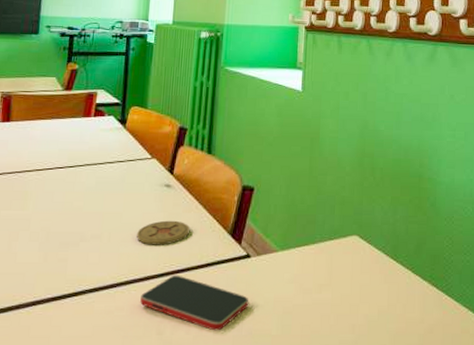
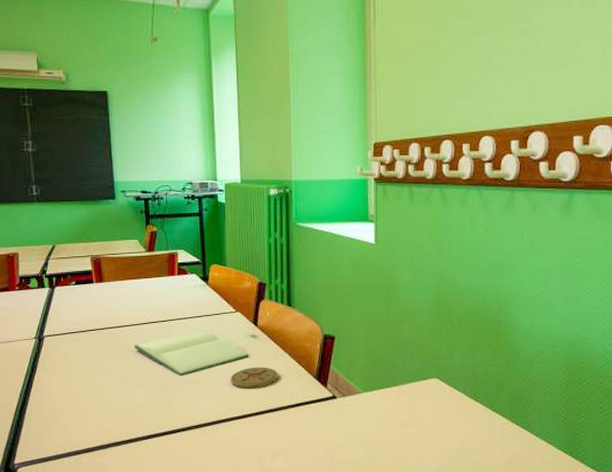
hardback book: none [33,178,160,231] -> present [134,331,249,377]
smartphone: present [140,275,249,331] -> none [240,413,338,460]

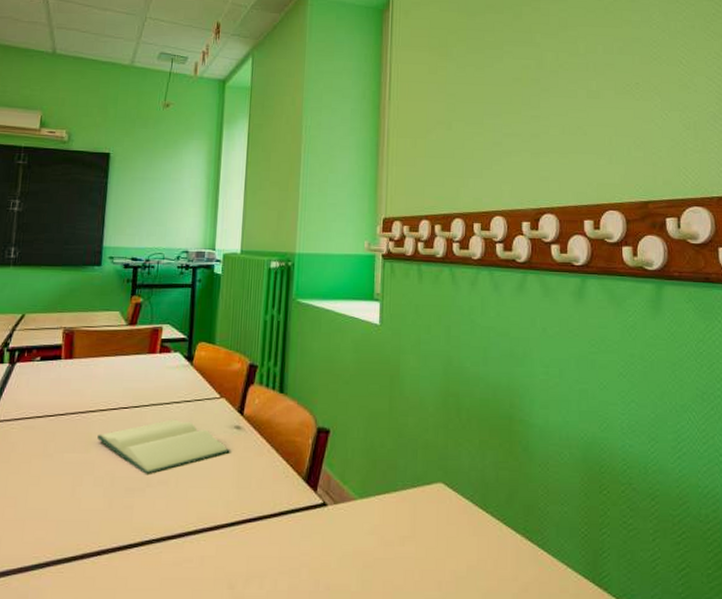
coaster: present [231,367,279,388] -> none [205,465,262,492]

